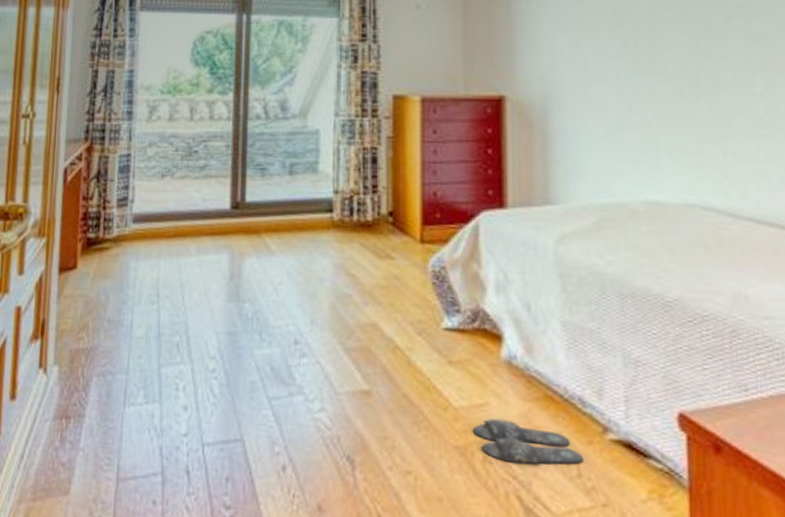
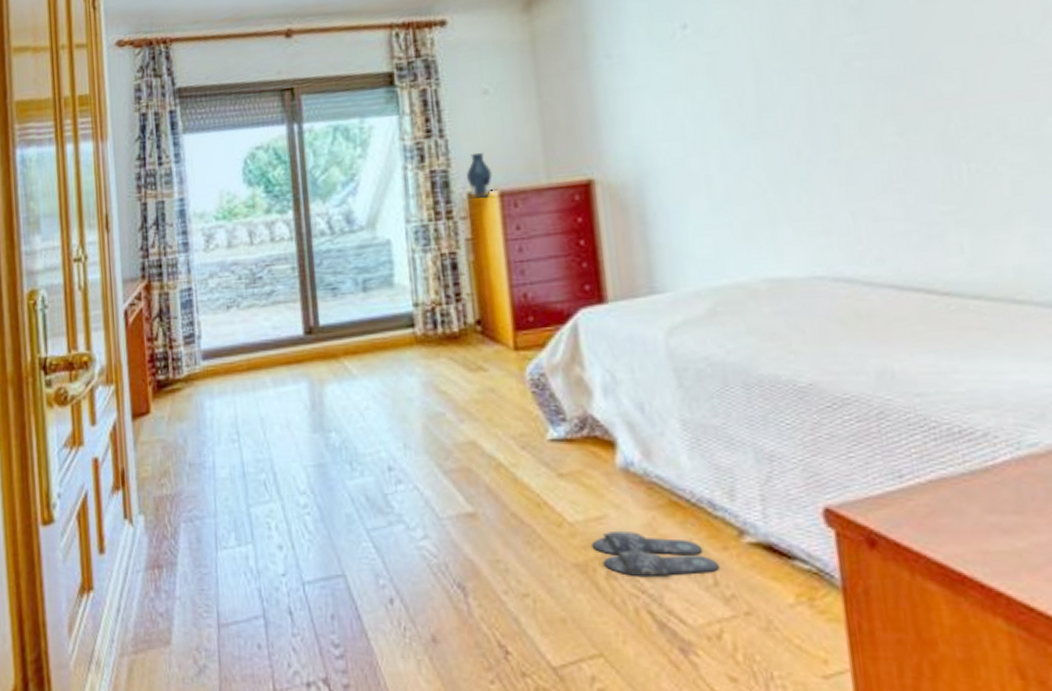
vase: none [394,60,417,101] -> present [466,152,493,198]

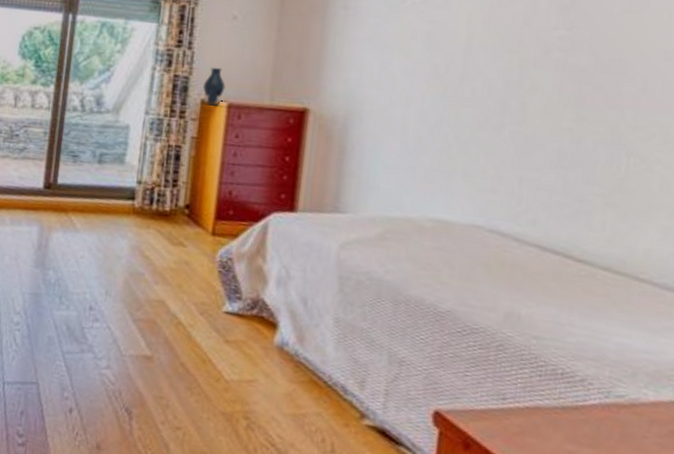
slippers: present [591,530,719,576] -> none [239,393,338,442]

